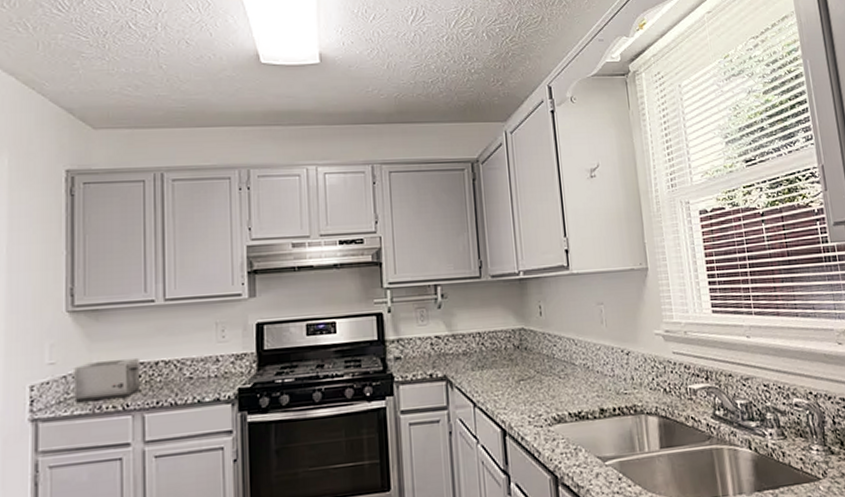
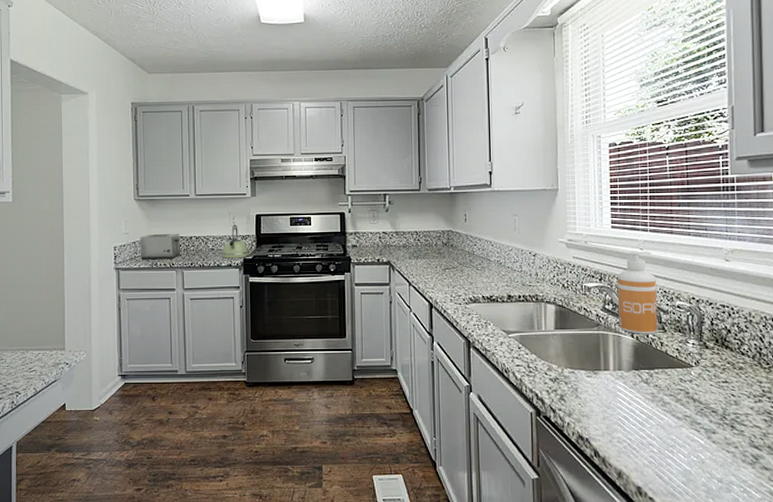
kettle: none [204,339,249,391] -> present [221,225,250,259]
soap dispenser: none [725,338,778,445] -> present [617,251,658,334]

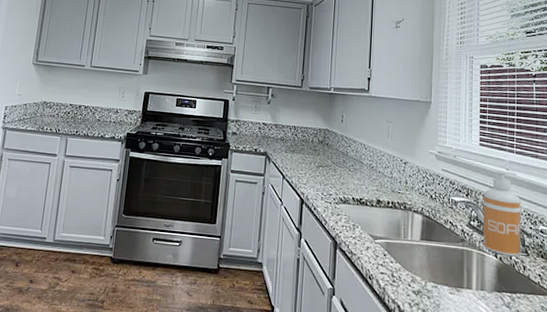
toaster: present [140,233,181,260] -> none [29,98,70,126]
kettle: present [221,225,250,259] -> none [106,99,134,133]

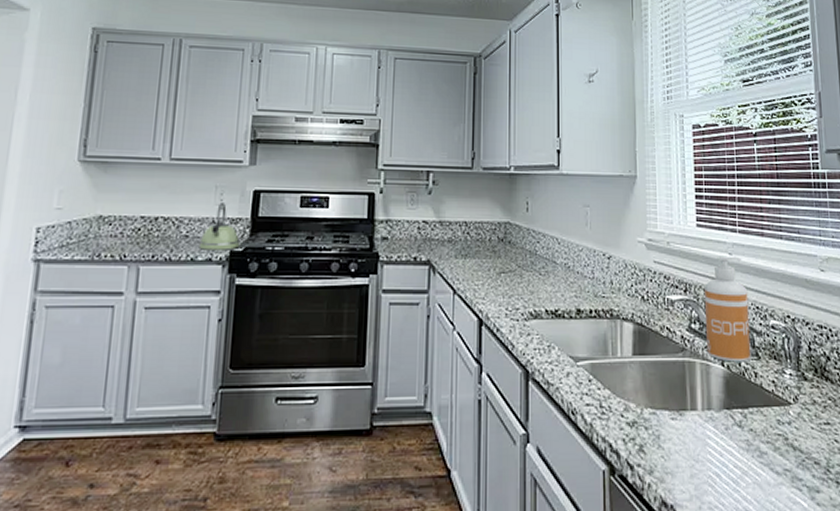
kettle: none [106,99,134,133] -> present [198,203,241,250]

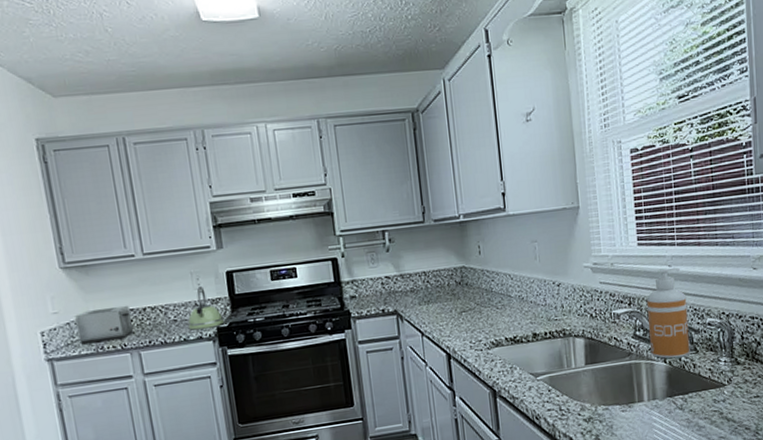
toaster: none [76,210,140,249] -> present [75,305,134,345]

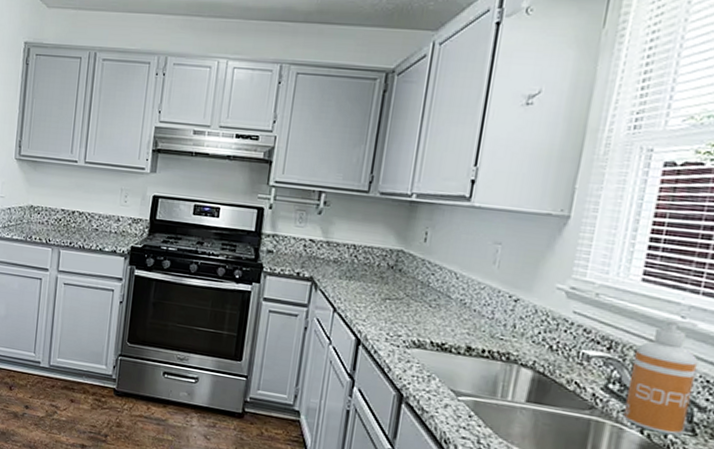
toaster: present [75,305,134,345] -> none [14,201,61,235]
kettle: present [187,286,225,331] -> none [106,204,140,246]

